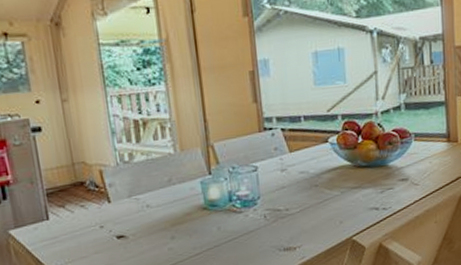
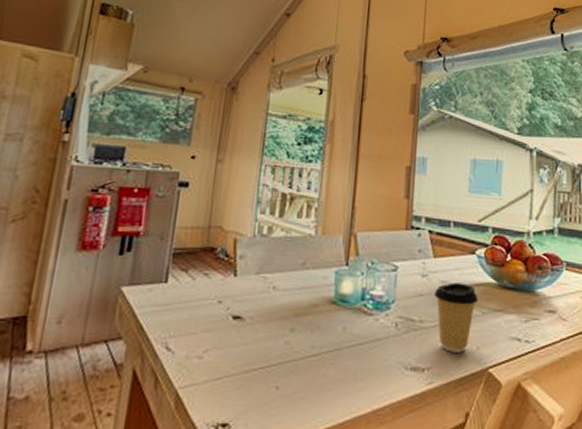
coffee cup: none [294,170,336,231] -> present [433,282,478,353]

